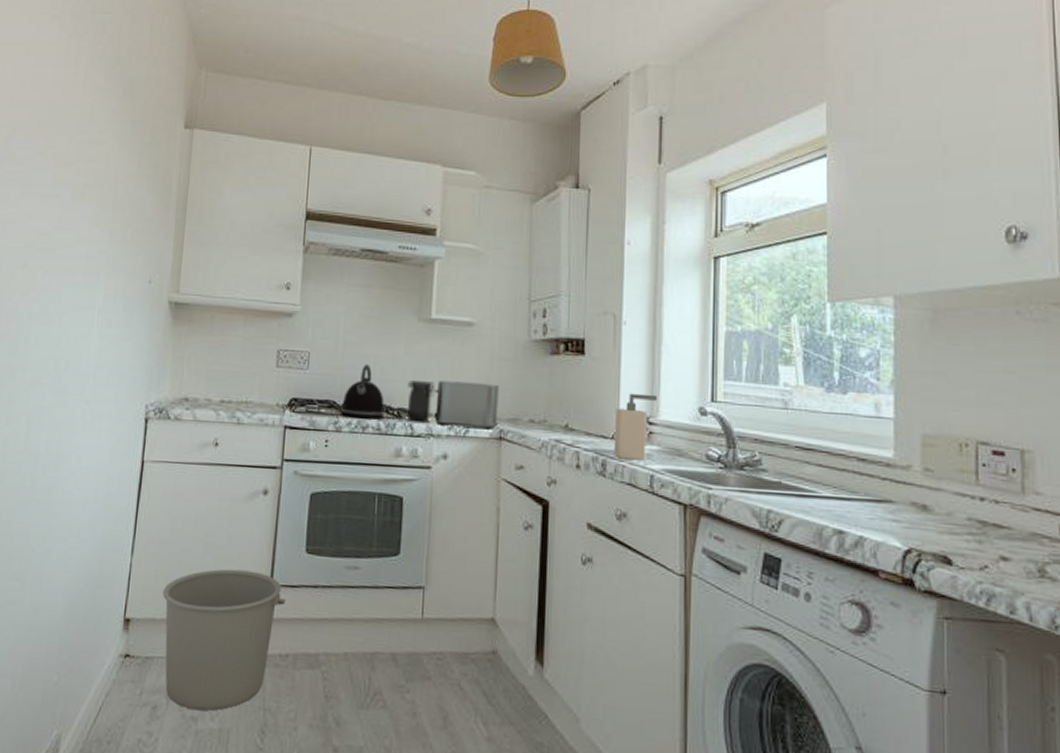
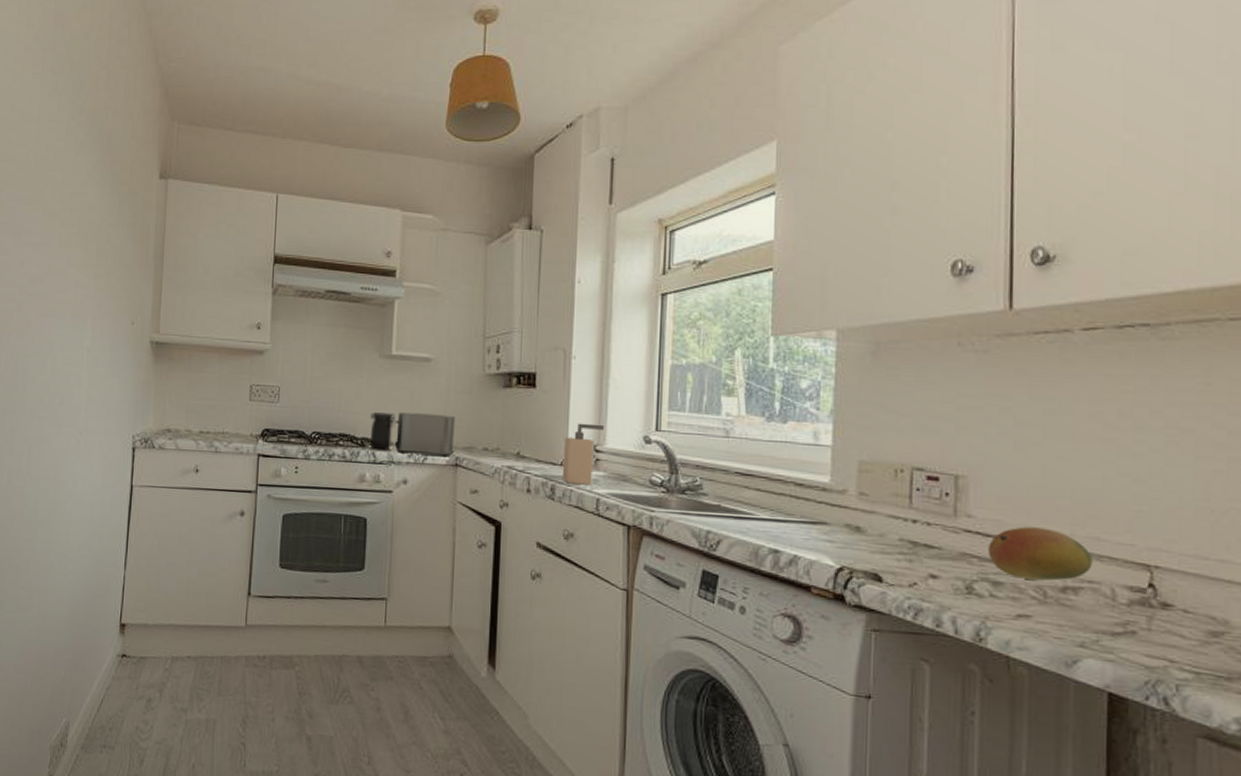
bucket: present [163,569,285,711] -> none [153,581,262,704]
kettle: present [341,364,385,420] -> none [309,398,350,448]

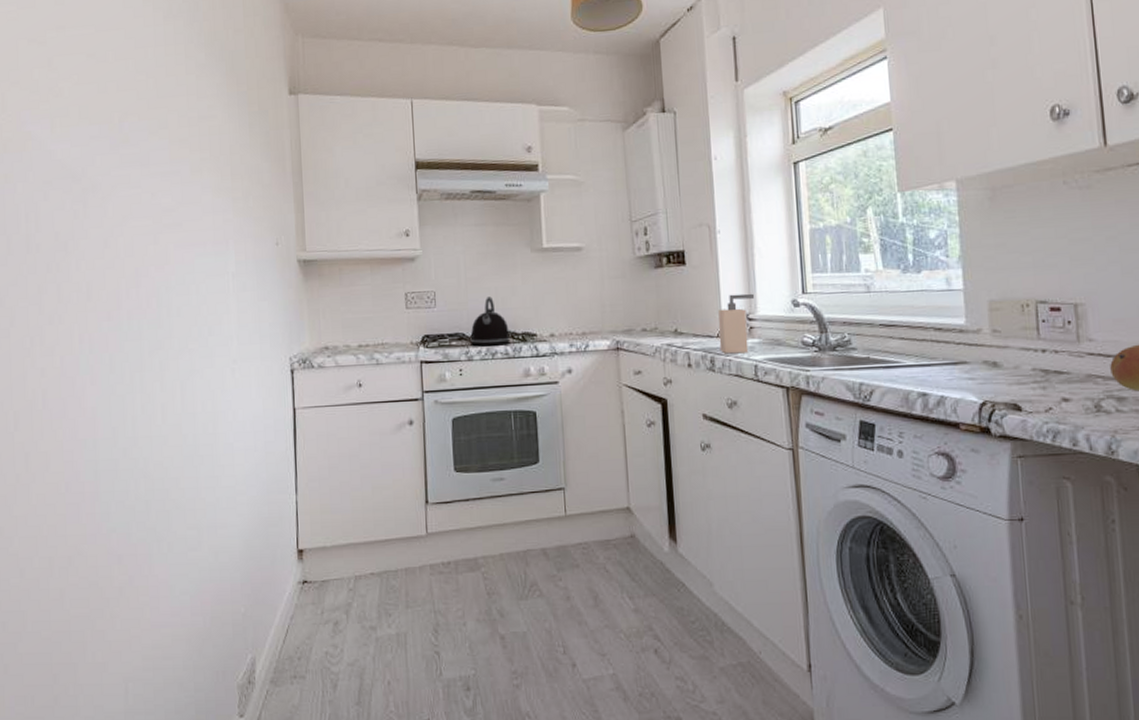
kettle: none [309,398,350,448] -> present [470,296,511,347]
jar: present [370,412,396,451] -> none [528,305,554,343]
toaster: present [394,412,455,457] -> none [554,300,614,344]

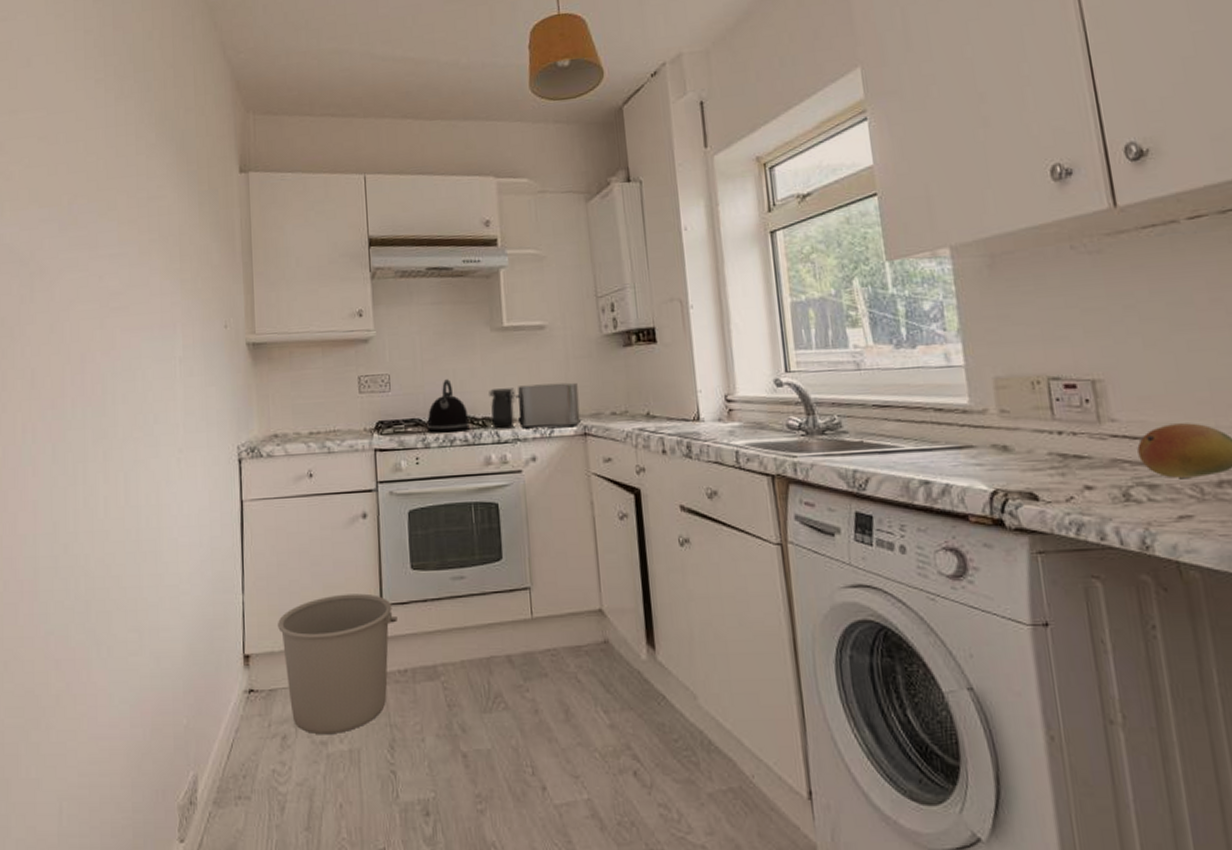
bucket: none [329,493,442,621] -> present [278,593,397,735]
jar: none [528,305,554,343] -> present [489,388,516,429]
toaster: none [554,300,614,344] -> present [516,382,581,429]
soap dispenser: present [718,293,755,354] -> none [694,372,733,439]

